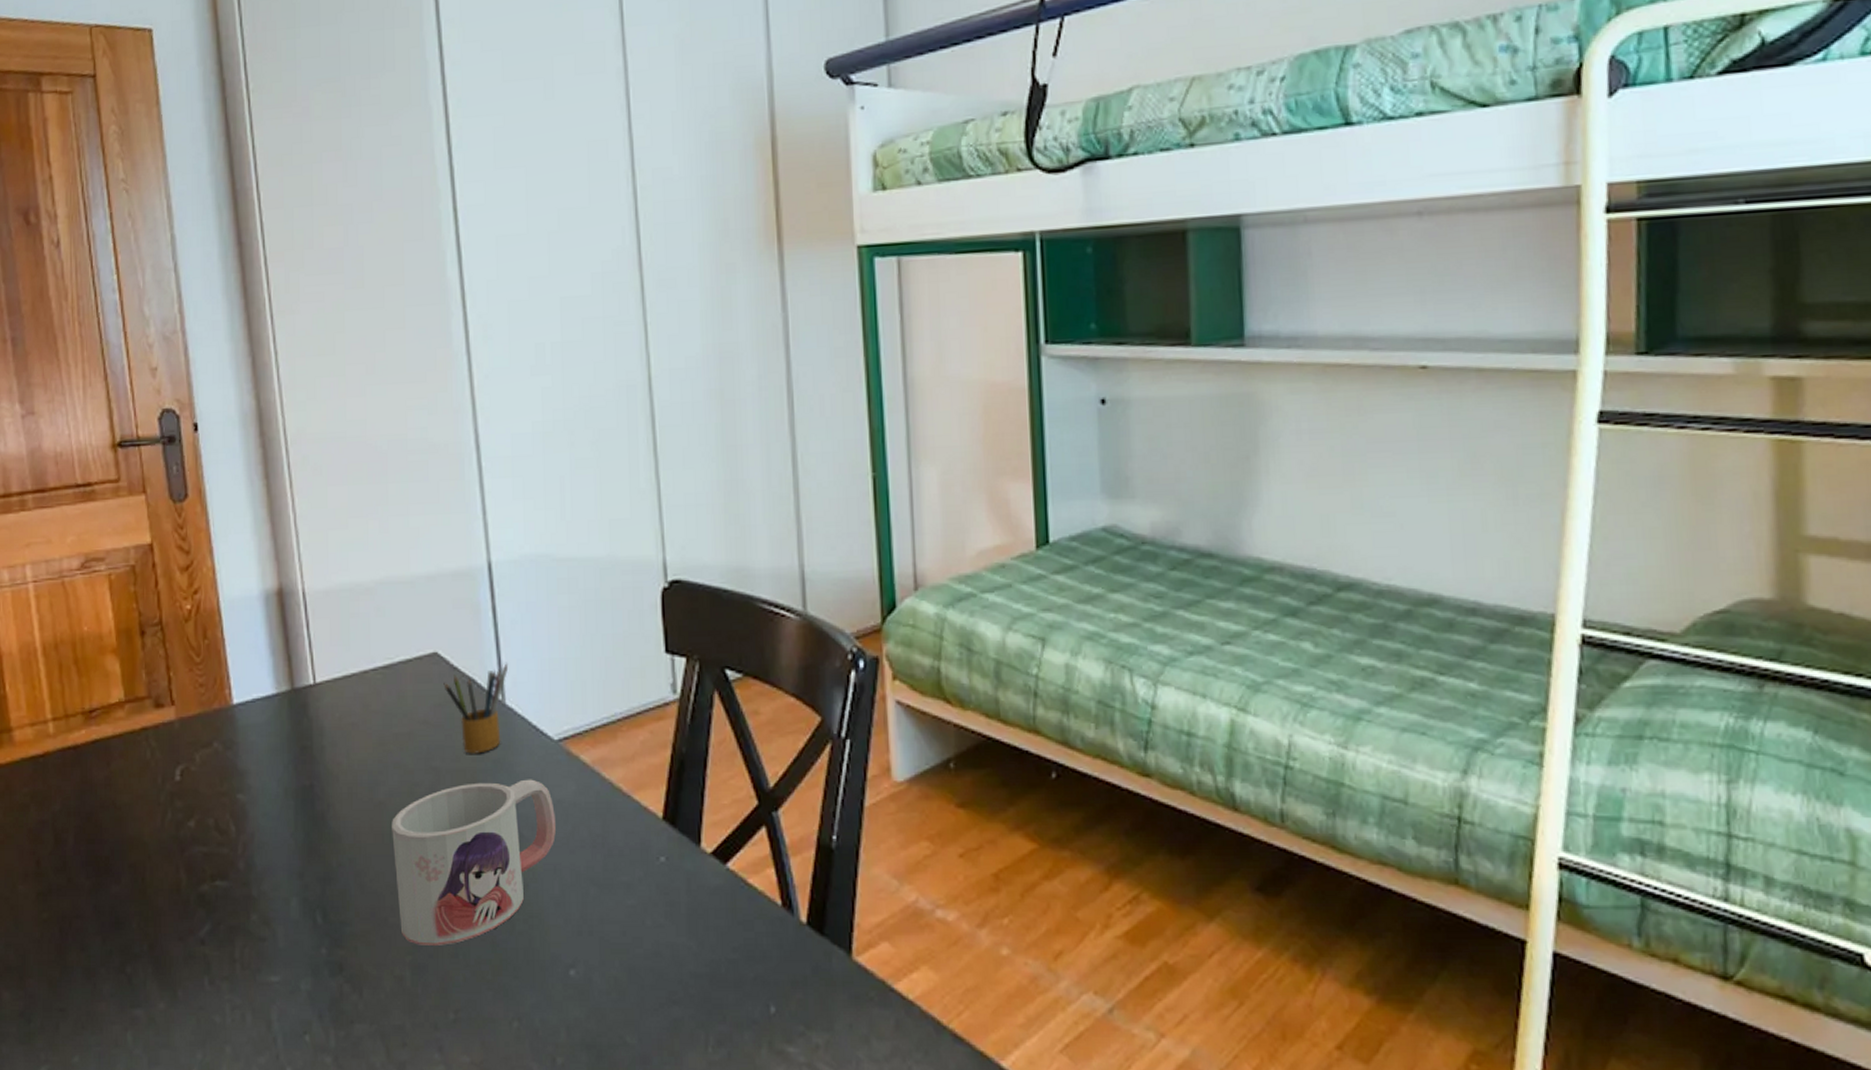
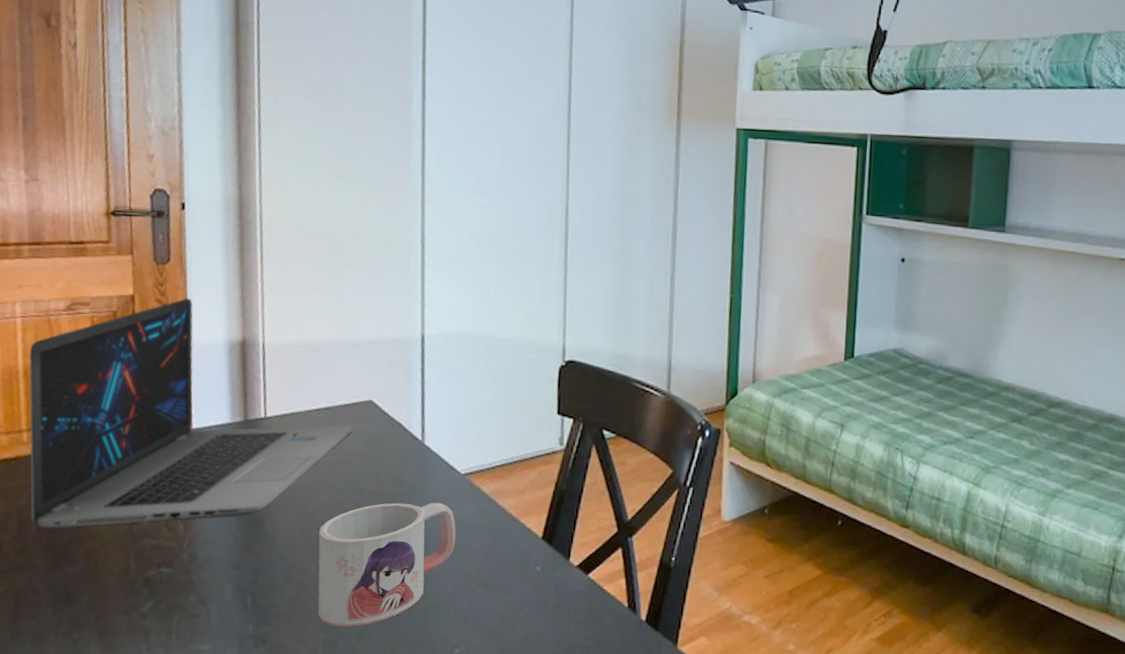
laptop: none [46,542,419,840] -> present [29,298,354,530]
pencil box: present [443,662,509,754] -> none [375,412,430,481]

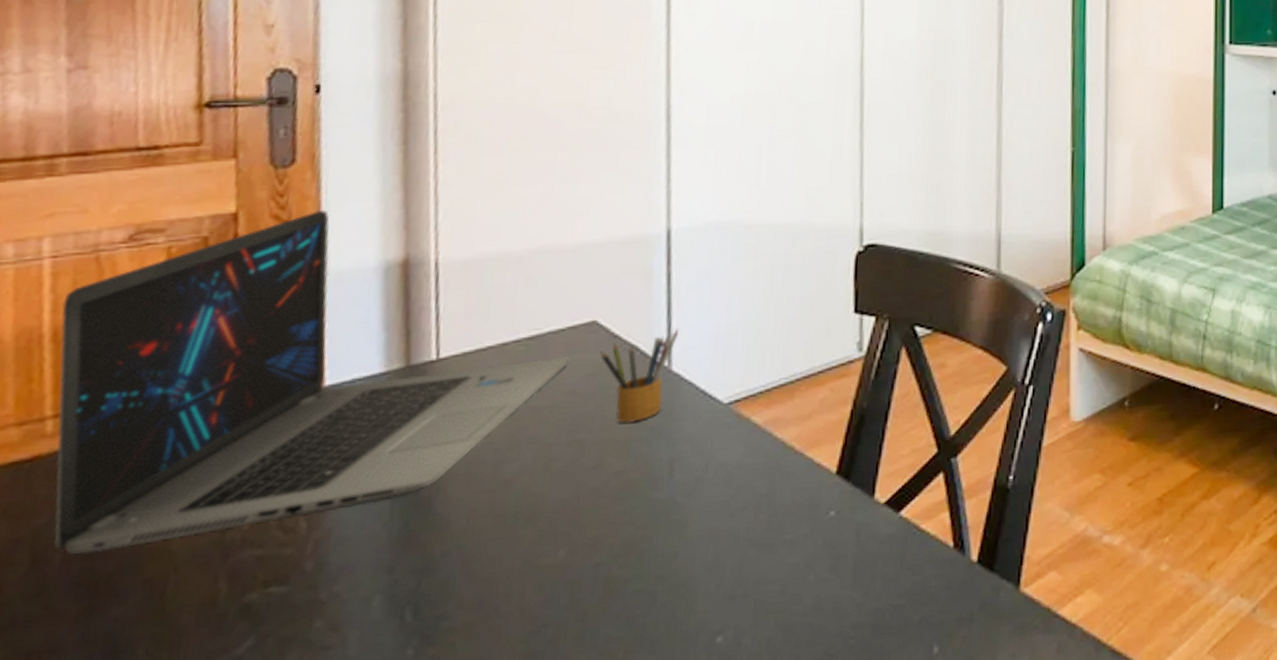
mug: present [318,502,456,627] -> none [515,444,717,632]
pencil box: none [375,412,430,481] -> present [600,328,680,423]

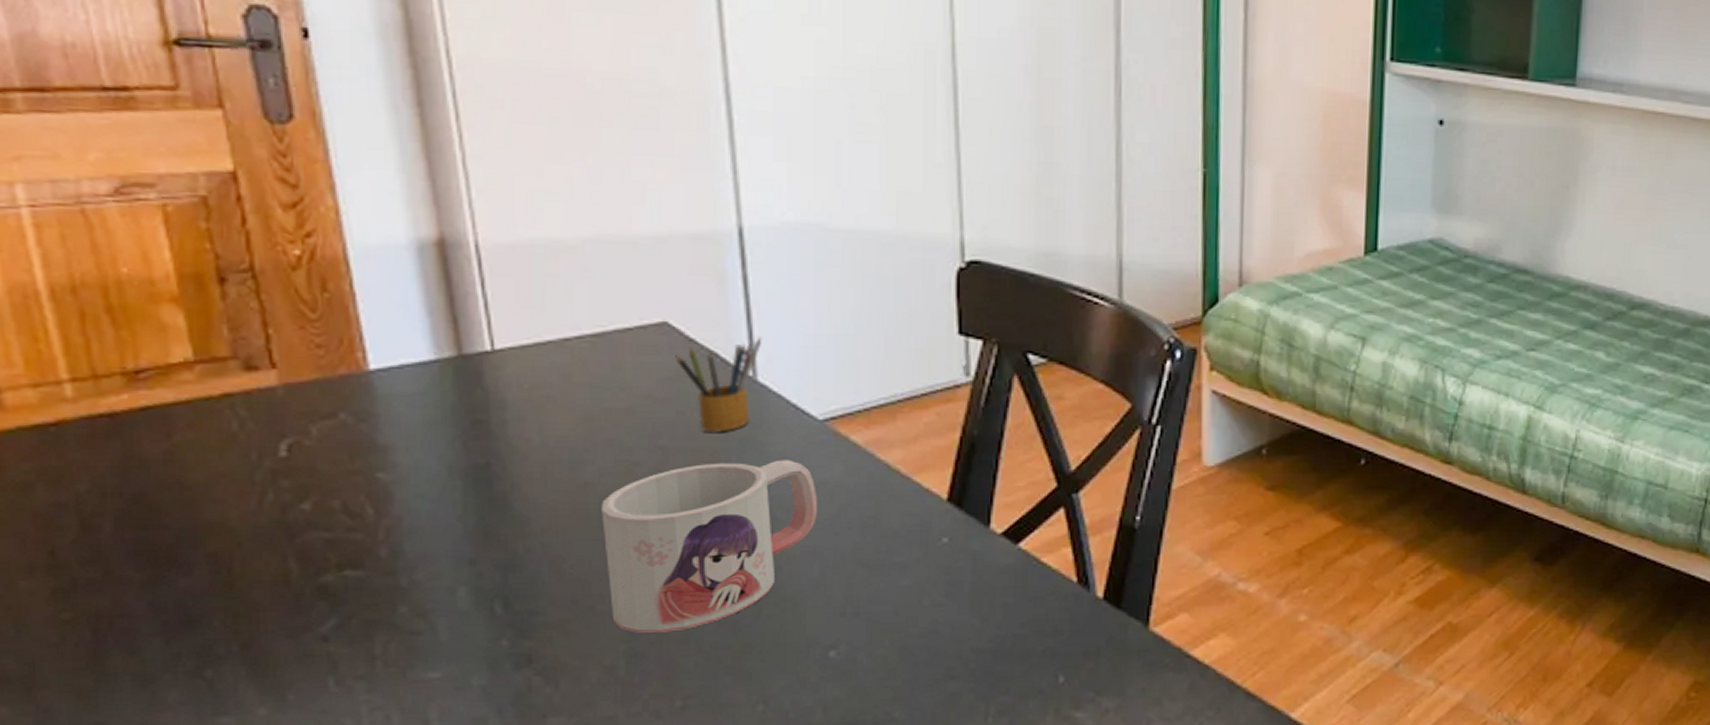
laptop: present [53,211,570,556] -> none [53,176,642,526]
mug: none [515,444,717,632] -> present [602,459,817,633]

